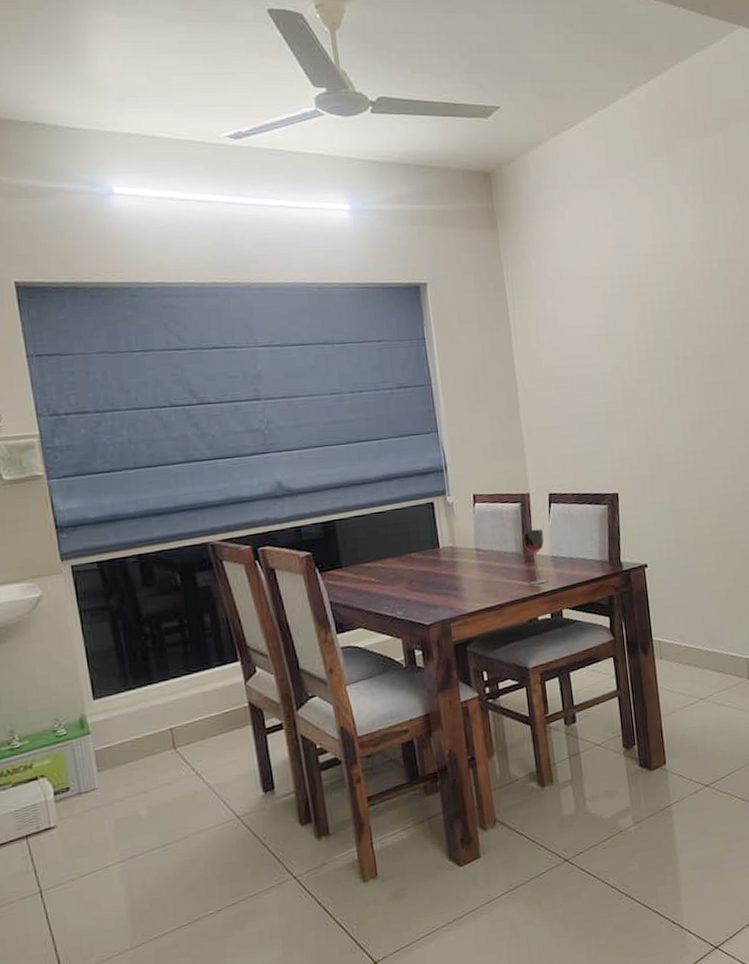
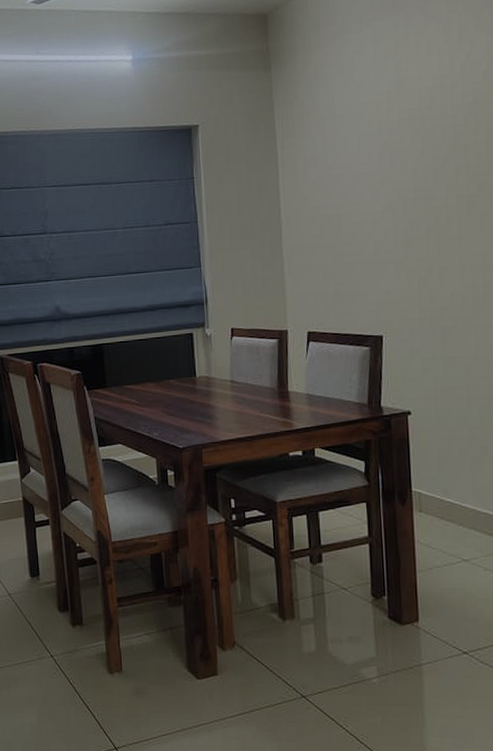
wineglass: present [521,529,549,585] -> none [277,366,303,421]

